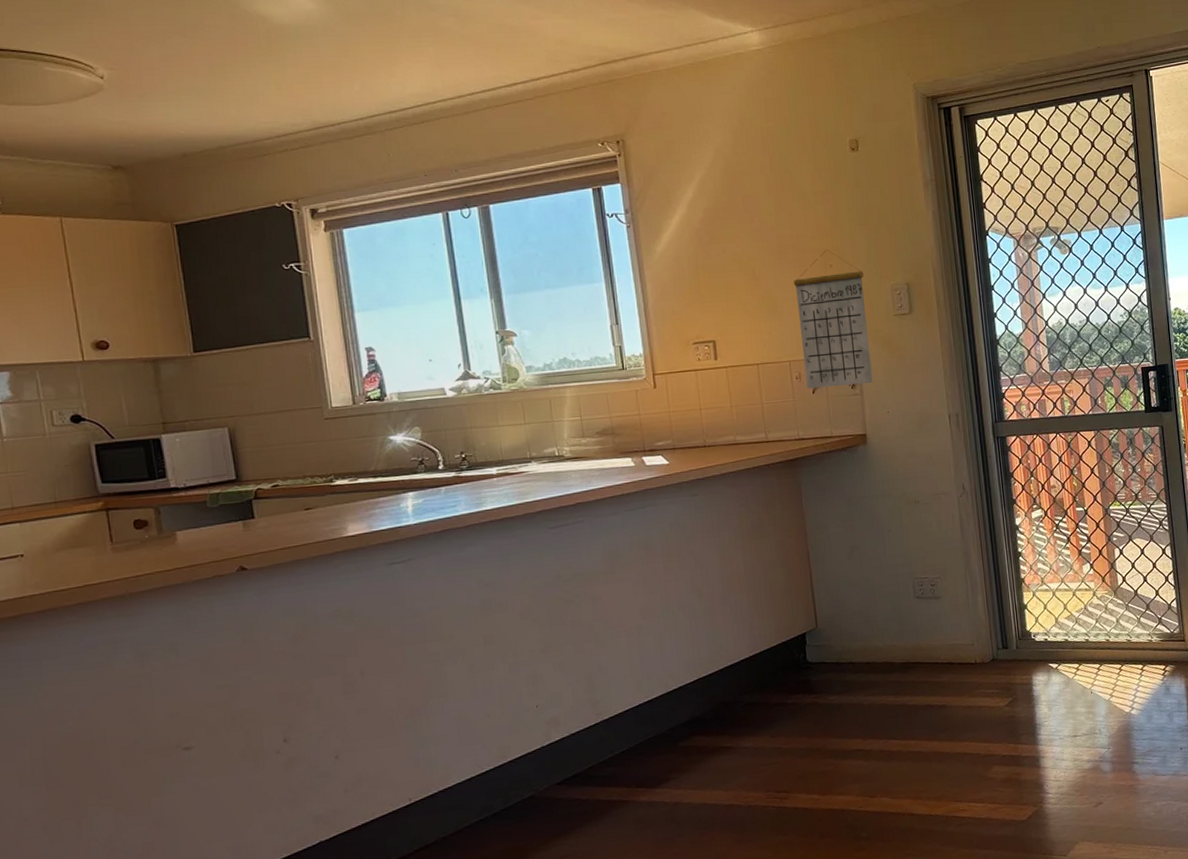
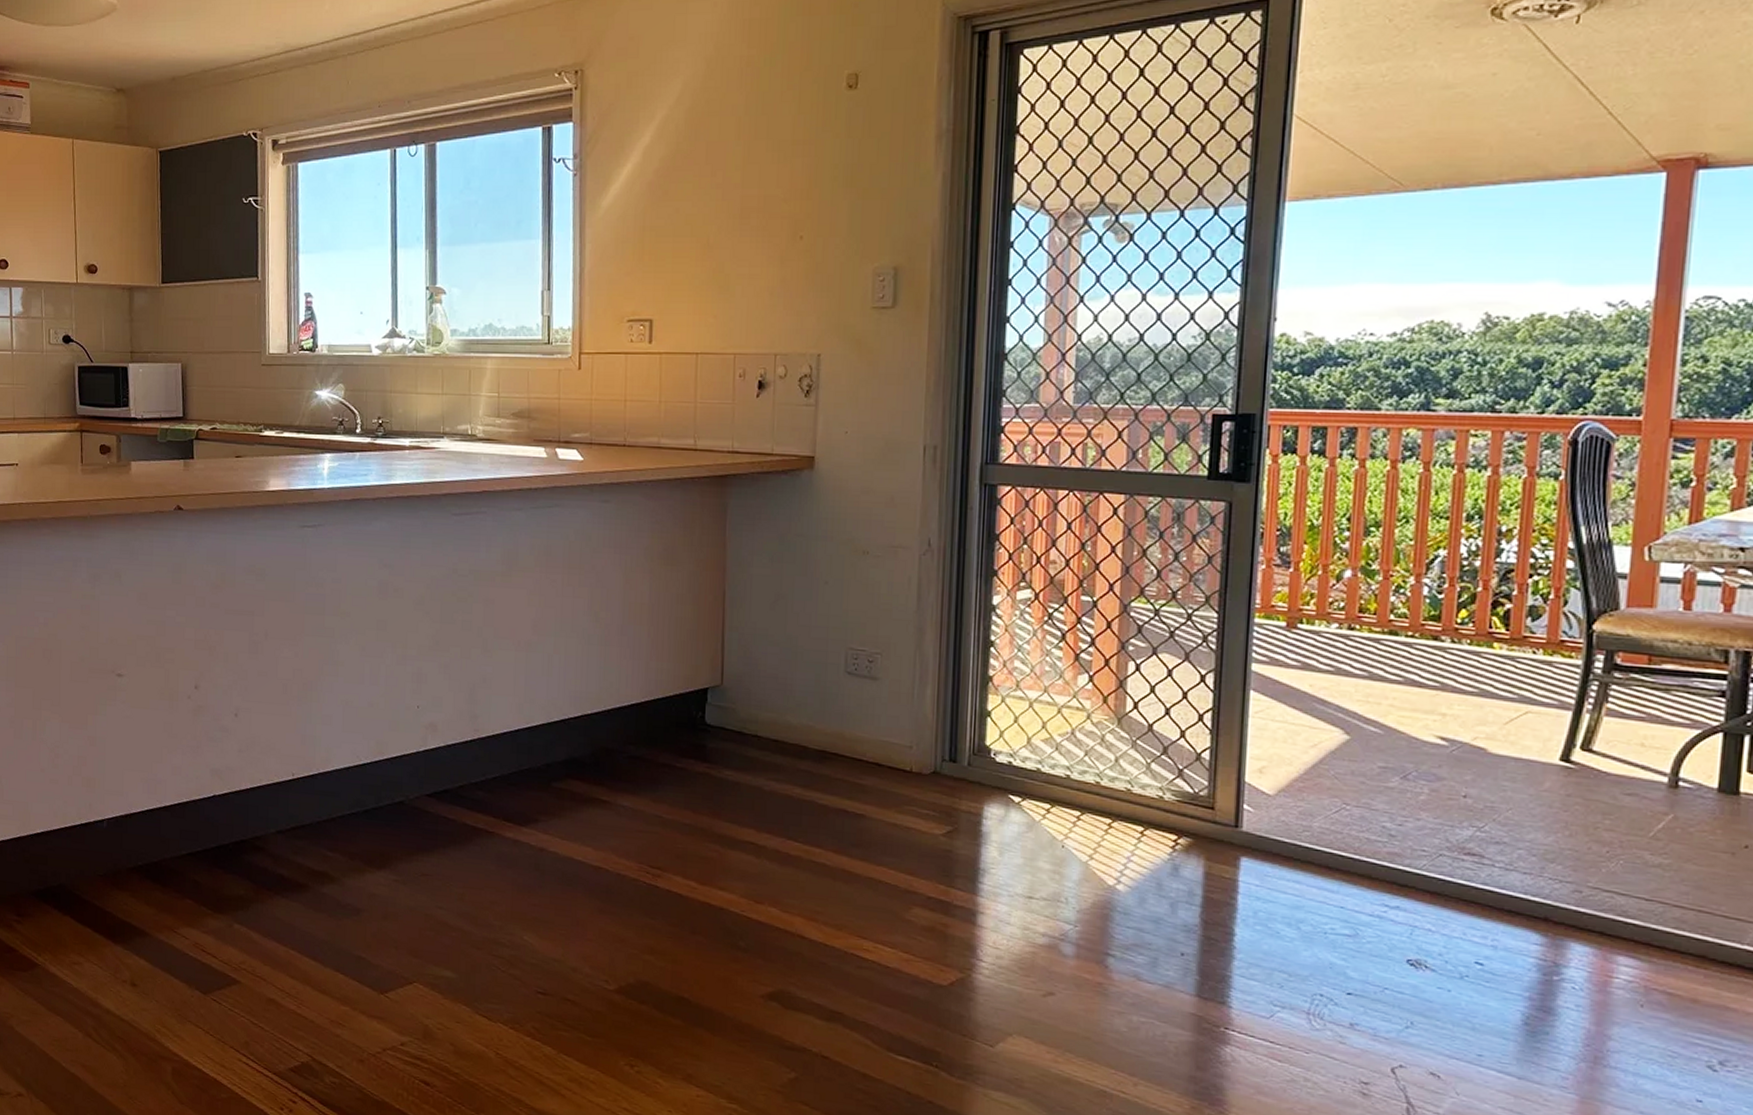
calendar: present [793,249,873,389] -> none [751,216,841,393]

